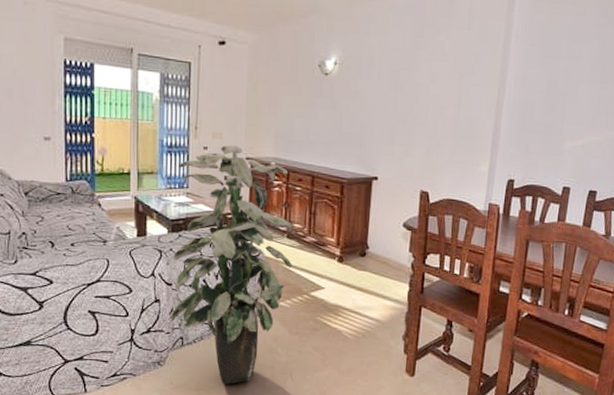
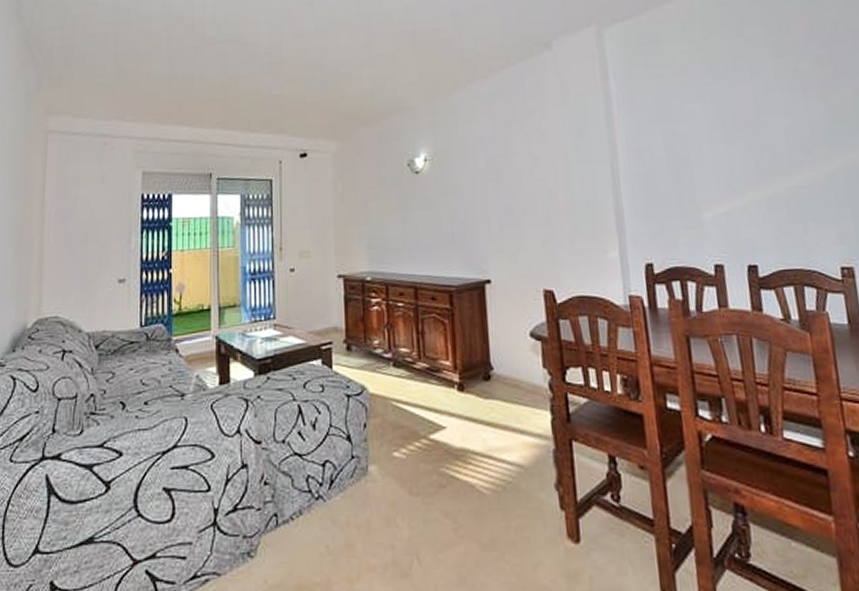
indoor plant: present [171,145,293,384] -> none [261,263,403,578]

